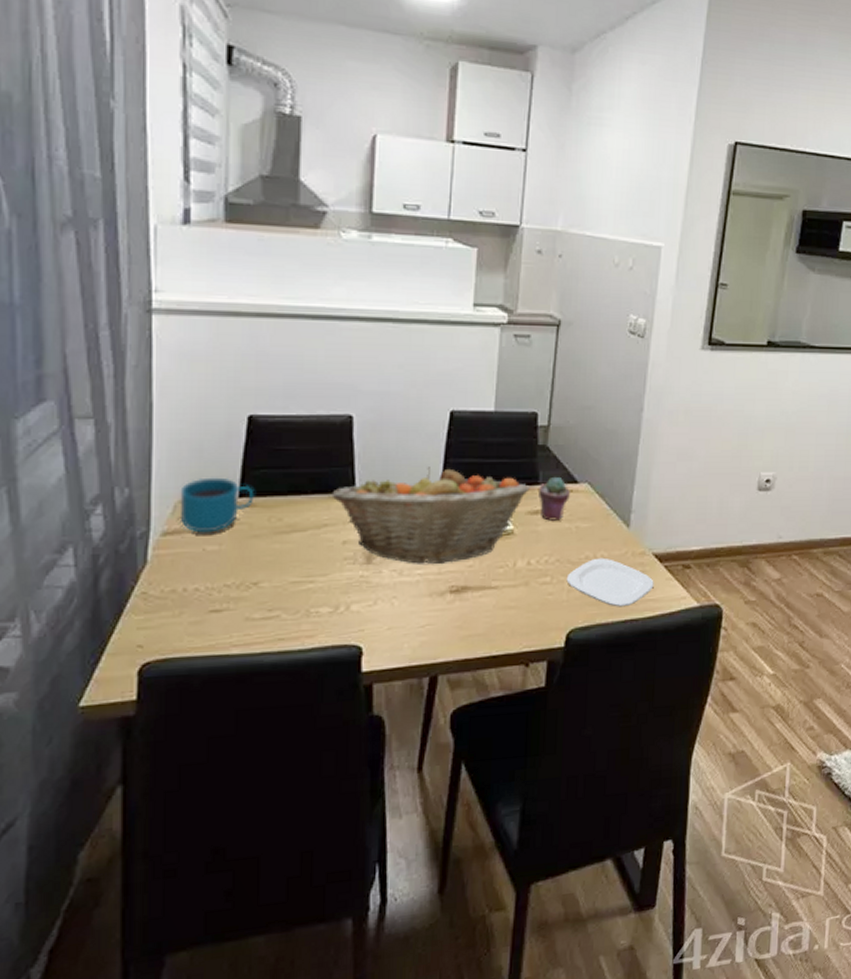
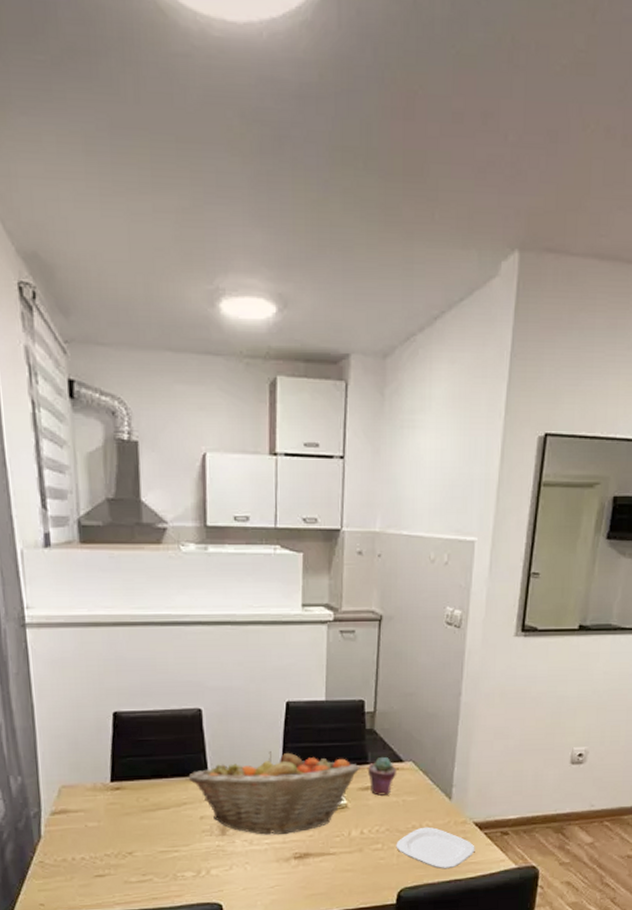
cup: present [179,477,255,533] -> none [62,765,124,812]

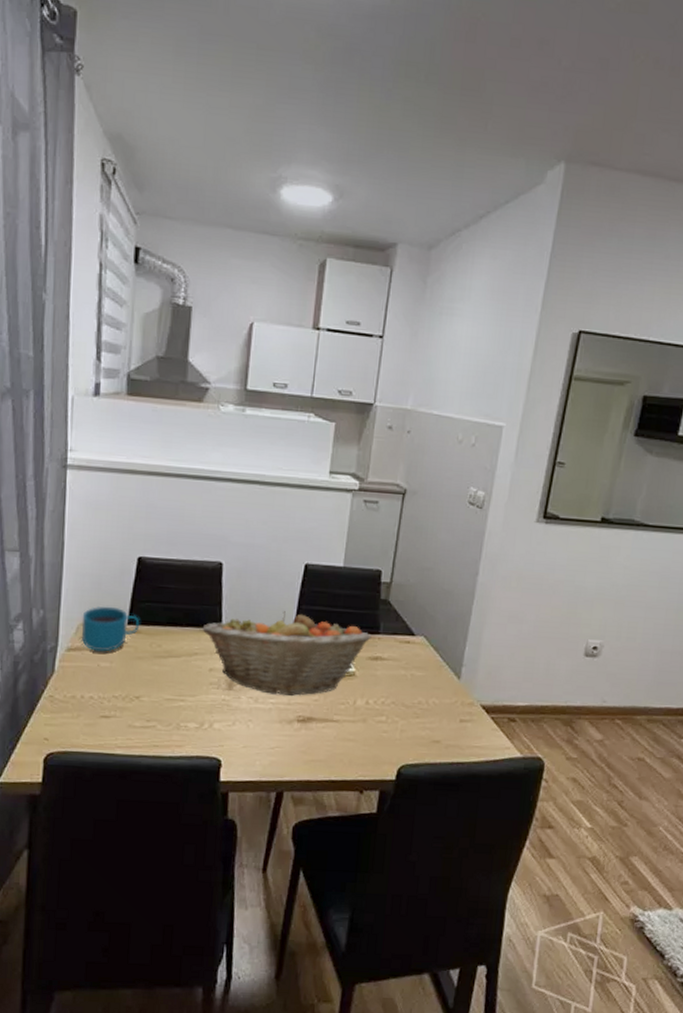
cup: none [62,765,124,812] -> present [81,606,140,652]
potted succulent: present [368,756,396,796] -> none [379,628,407,668]
plate: present [396,826,475,869] -> none [400,704,481,750]

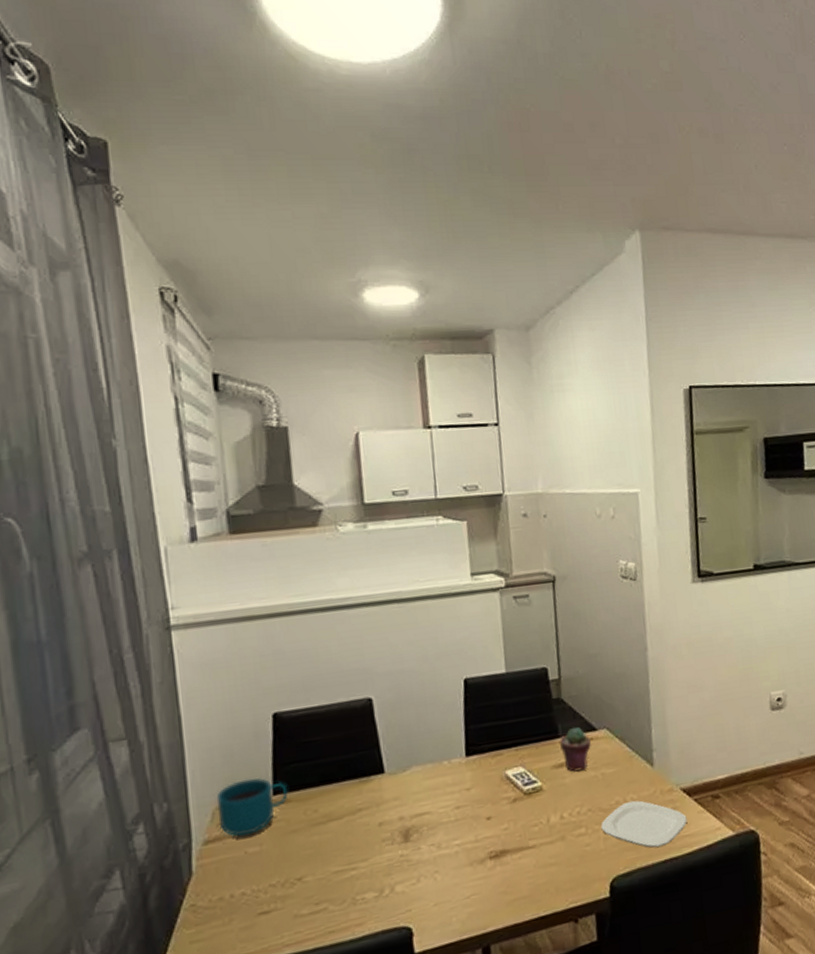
fruit basket: present [202,611,372,696] -> none [361,735,552,836]
potted succulent: none [379,628,407,668] -> present [560,727,591,772]
plate: none [400,704,481,750] -> present [600,800,687,848]

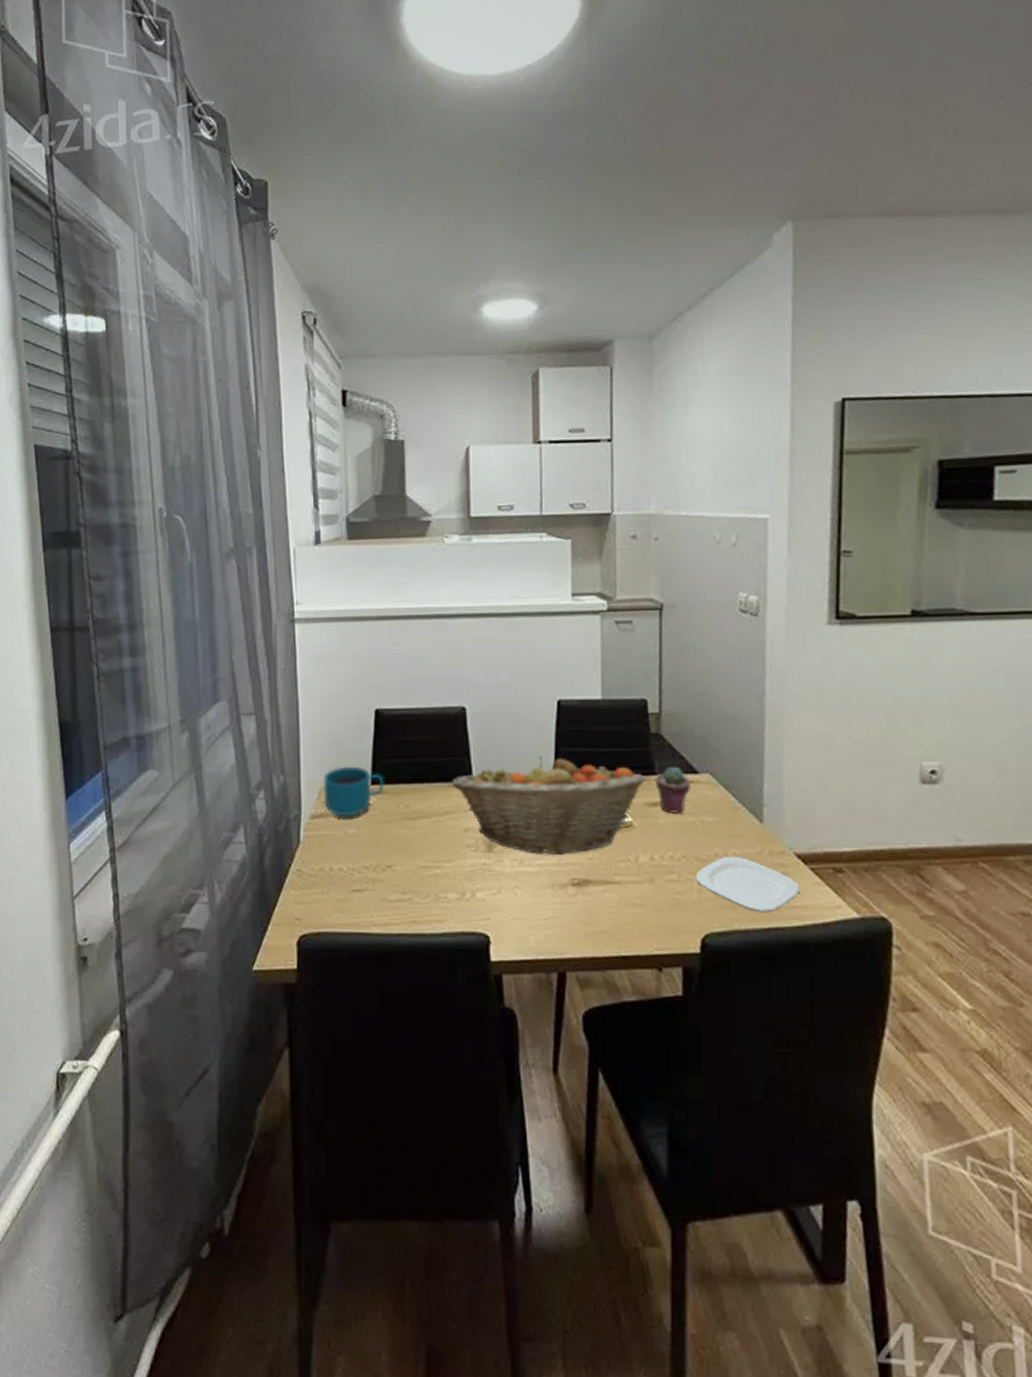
fruit basket: none [361,735,552,836] -> present [451,756,646,855]

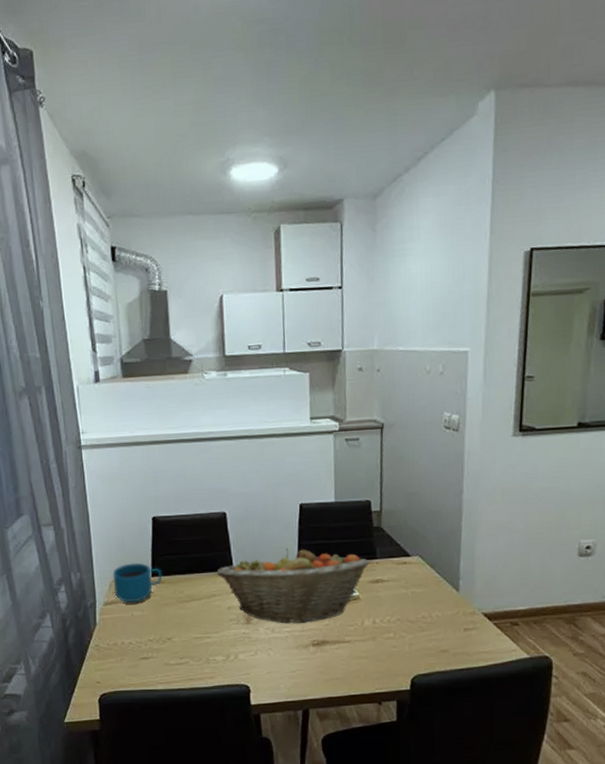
potted succulent: present [656,766,691,814] -> none [377,551,404,588]
plate: present [695,855,800,913] -> none [407,617,486,658]

